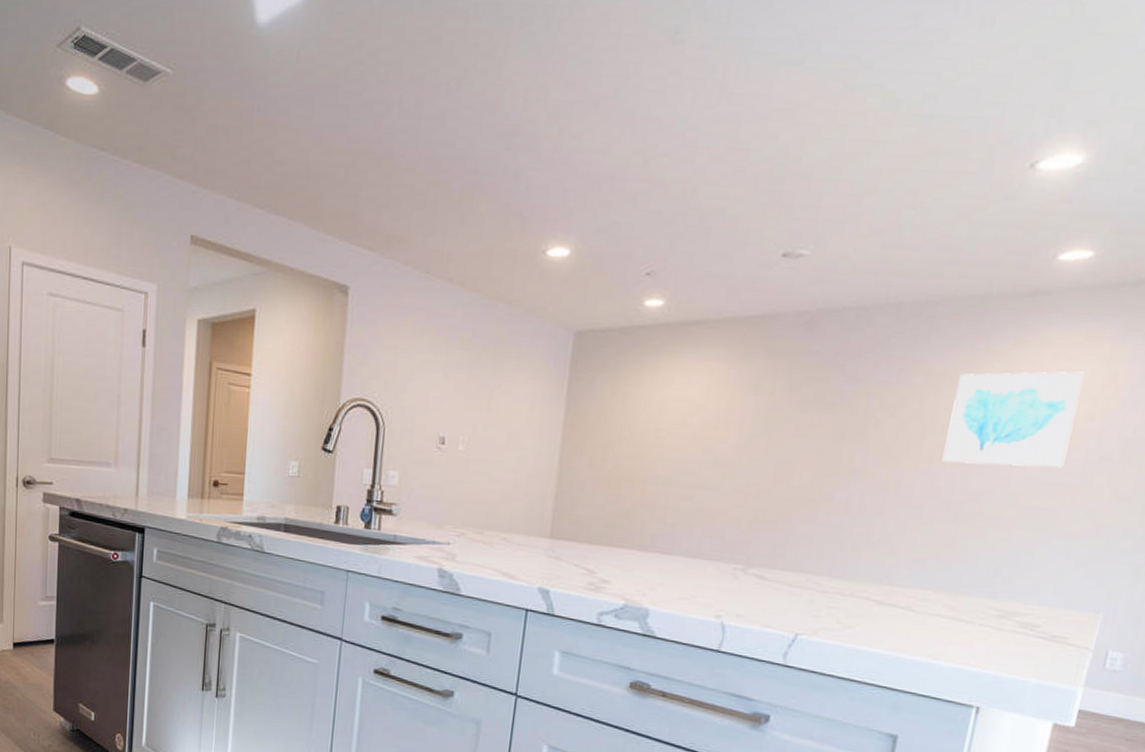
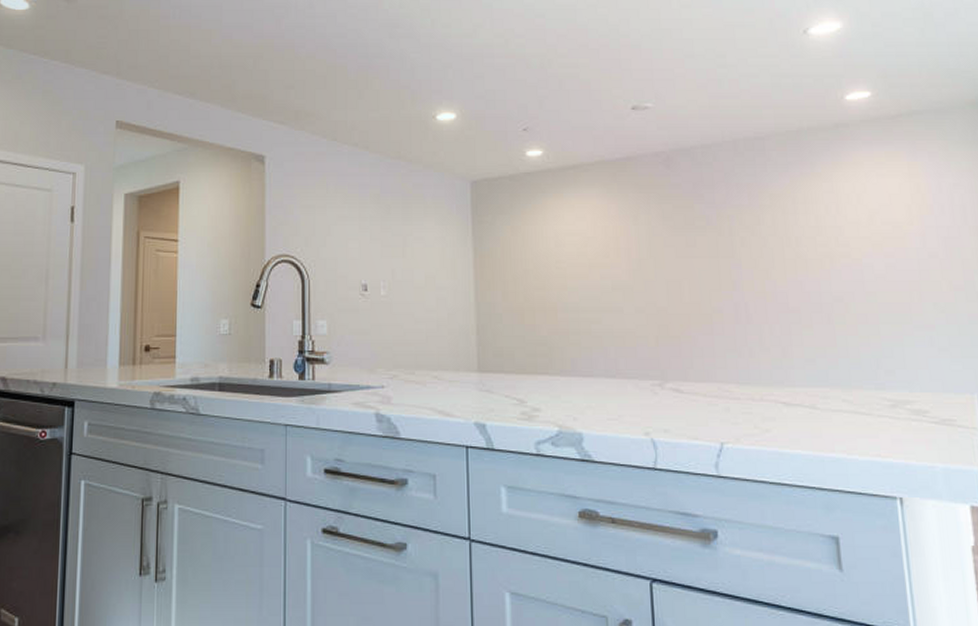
wall art: present [942,371,1085,468] -> none [798,185,903,269]

